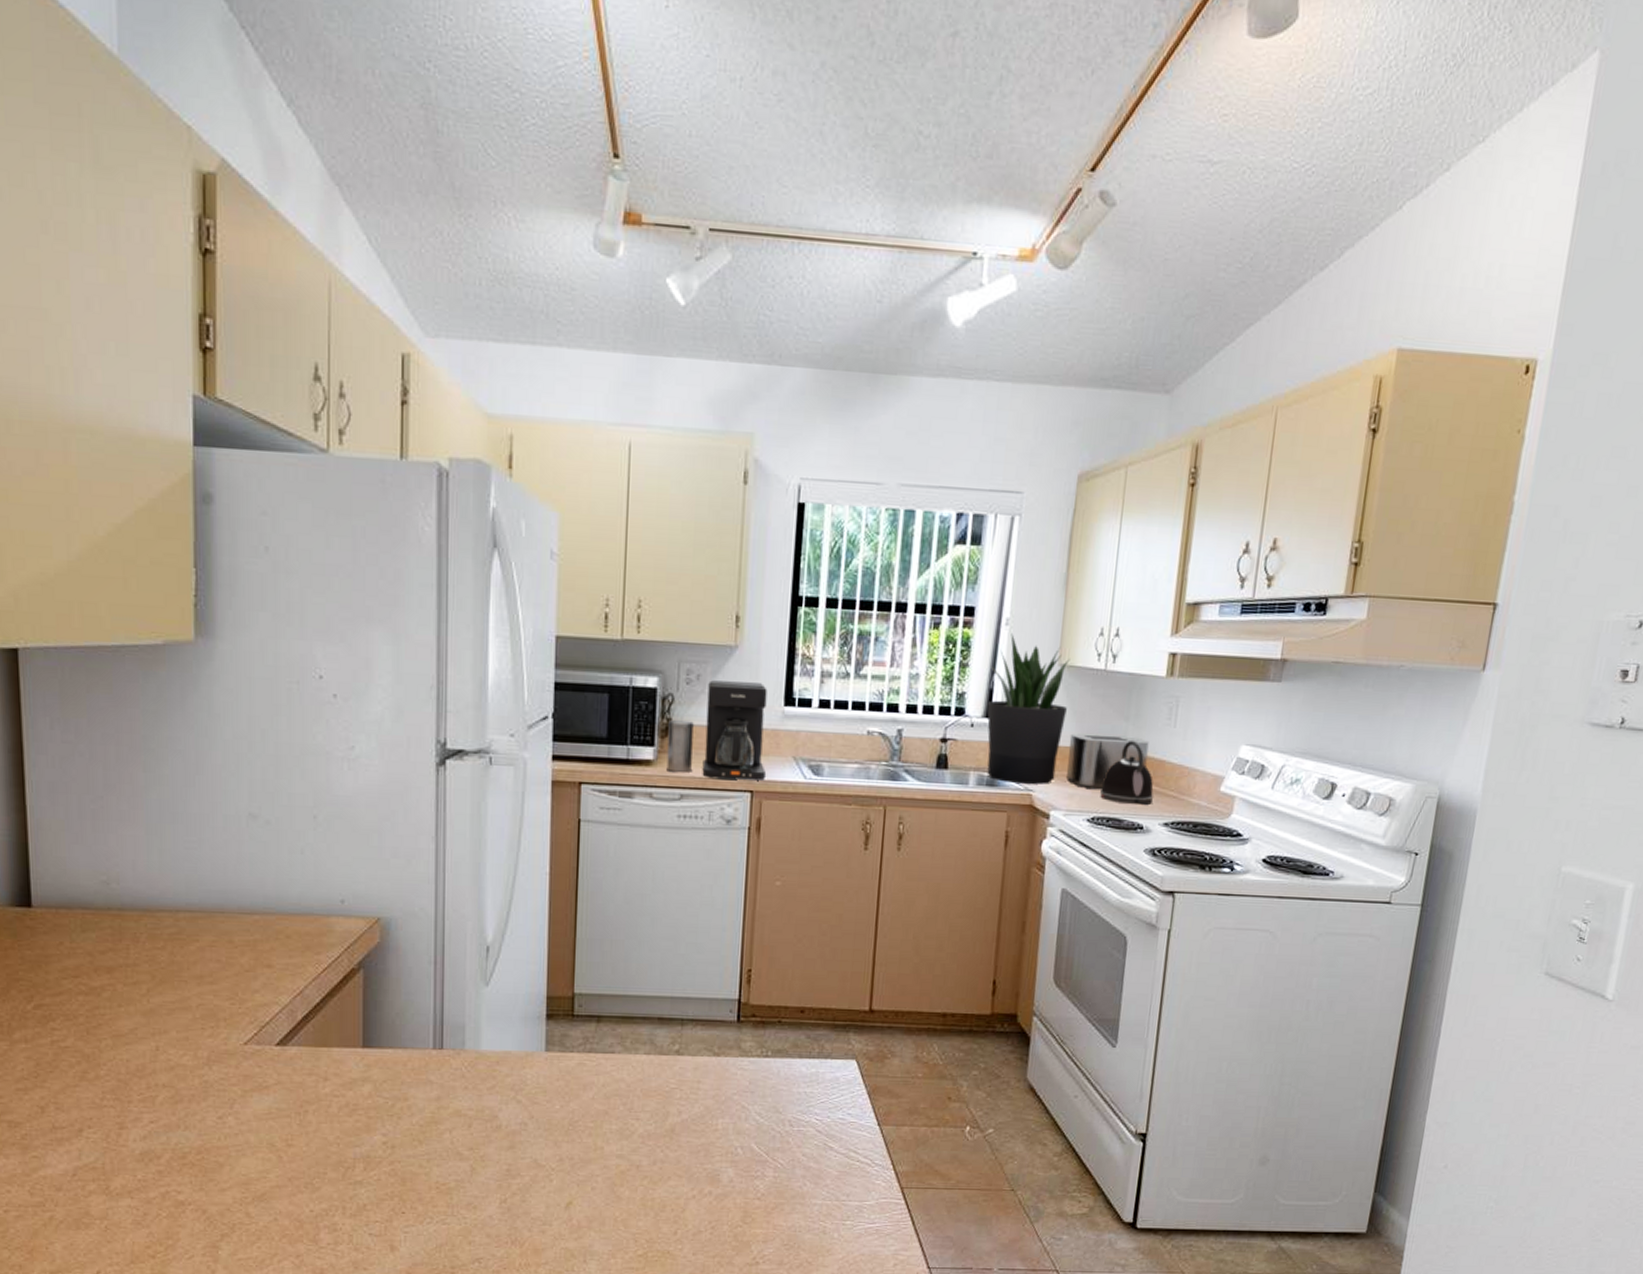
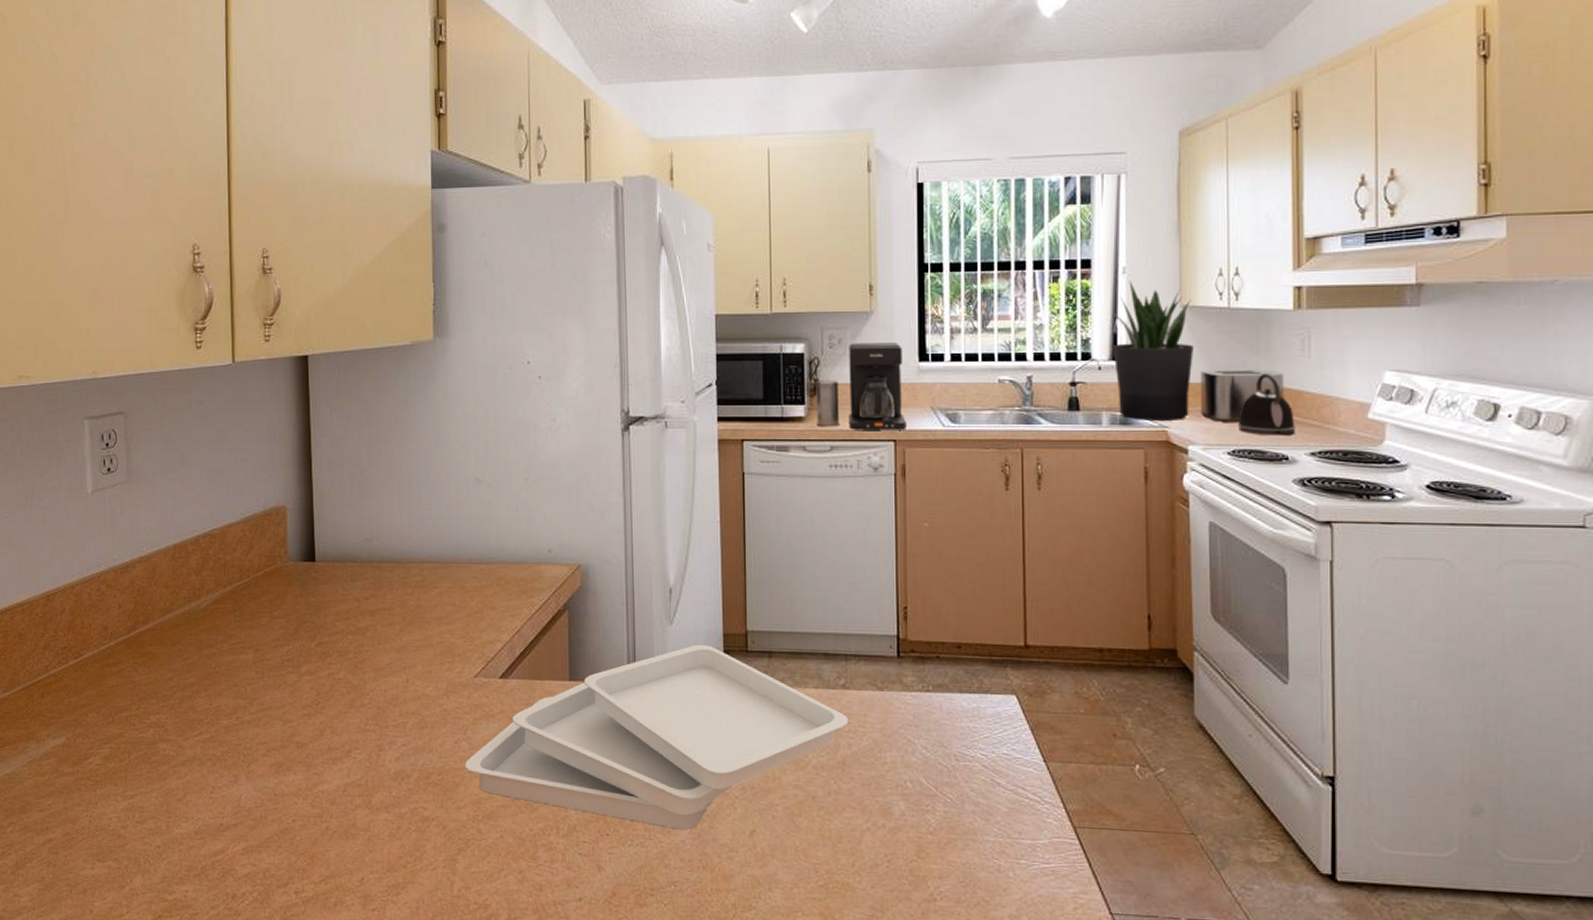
tray: none [230,1008,681,1205] -> present [464,644,849,830]

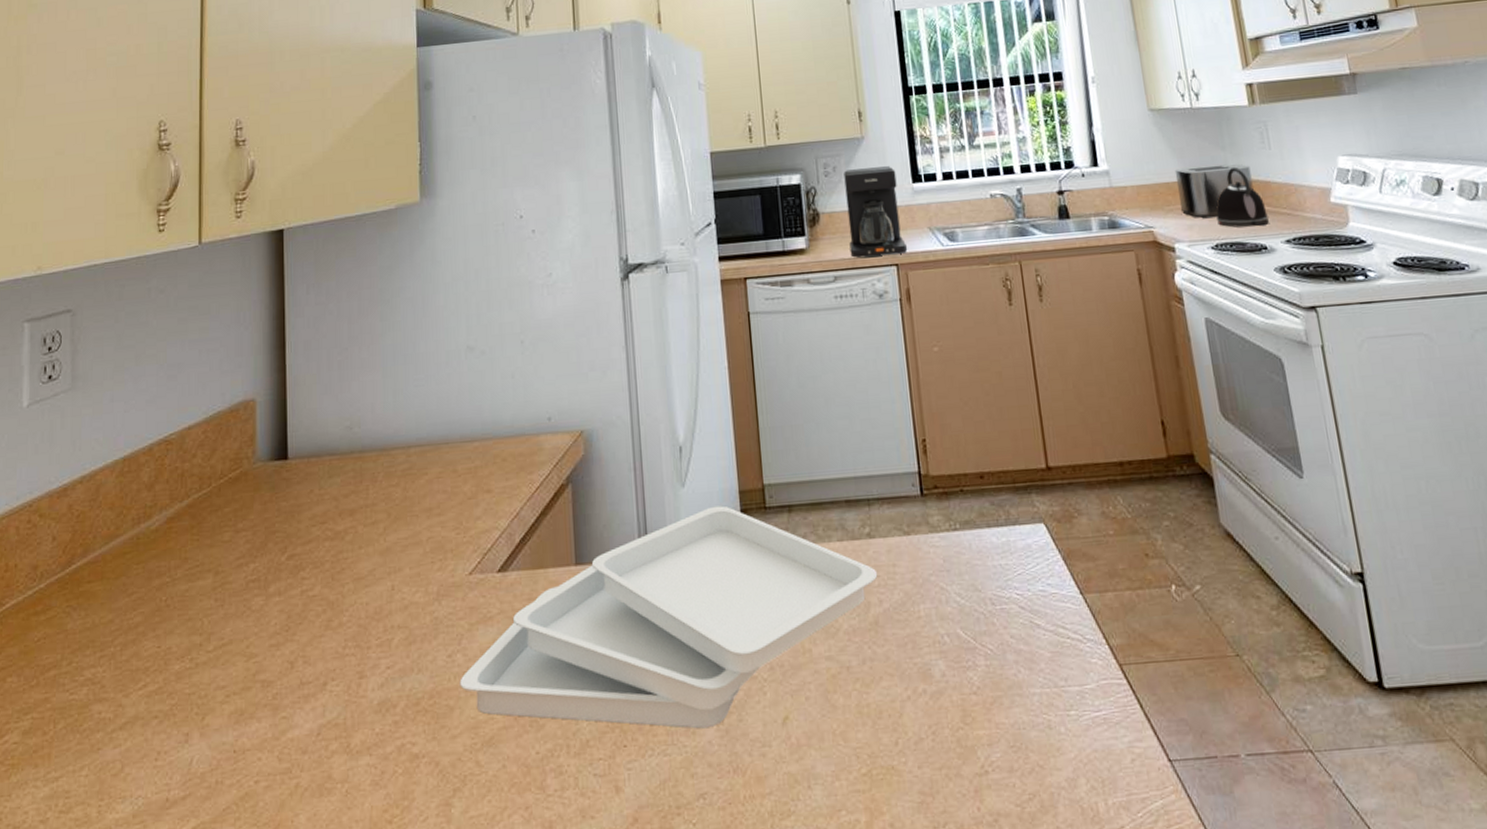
canister: present [816,379,840,427] -> none [814,208,842,258]
planter: present [1113,281,1193,420] -> none [1089,90,1171,223]

